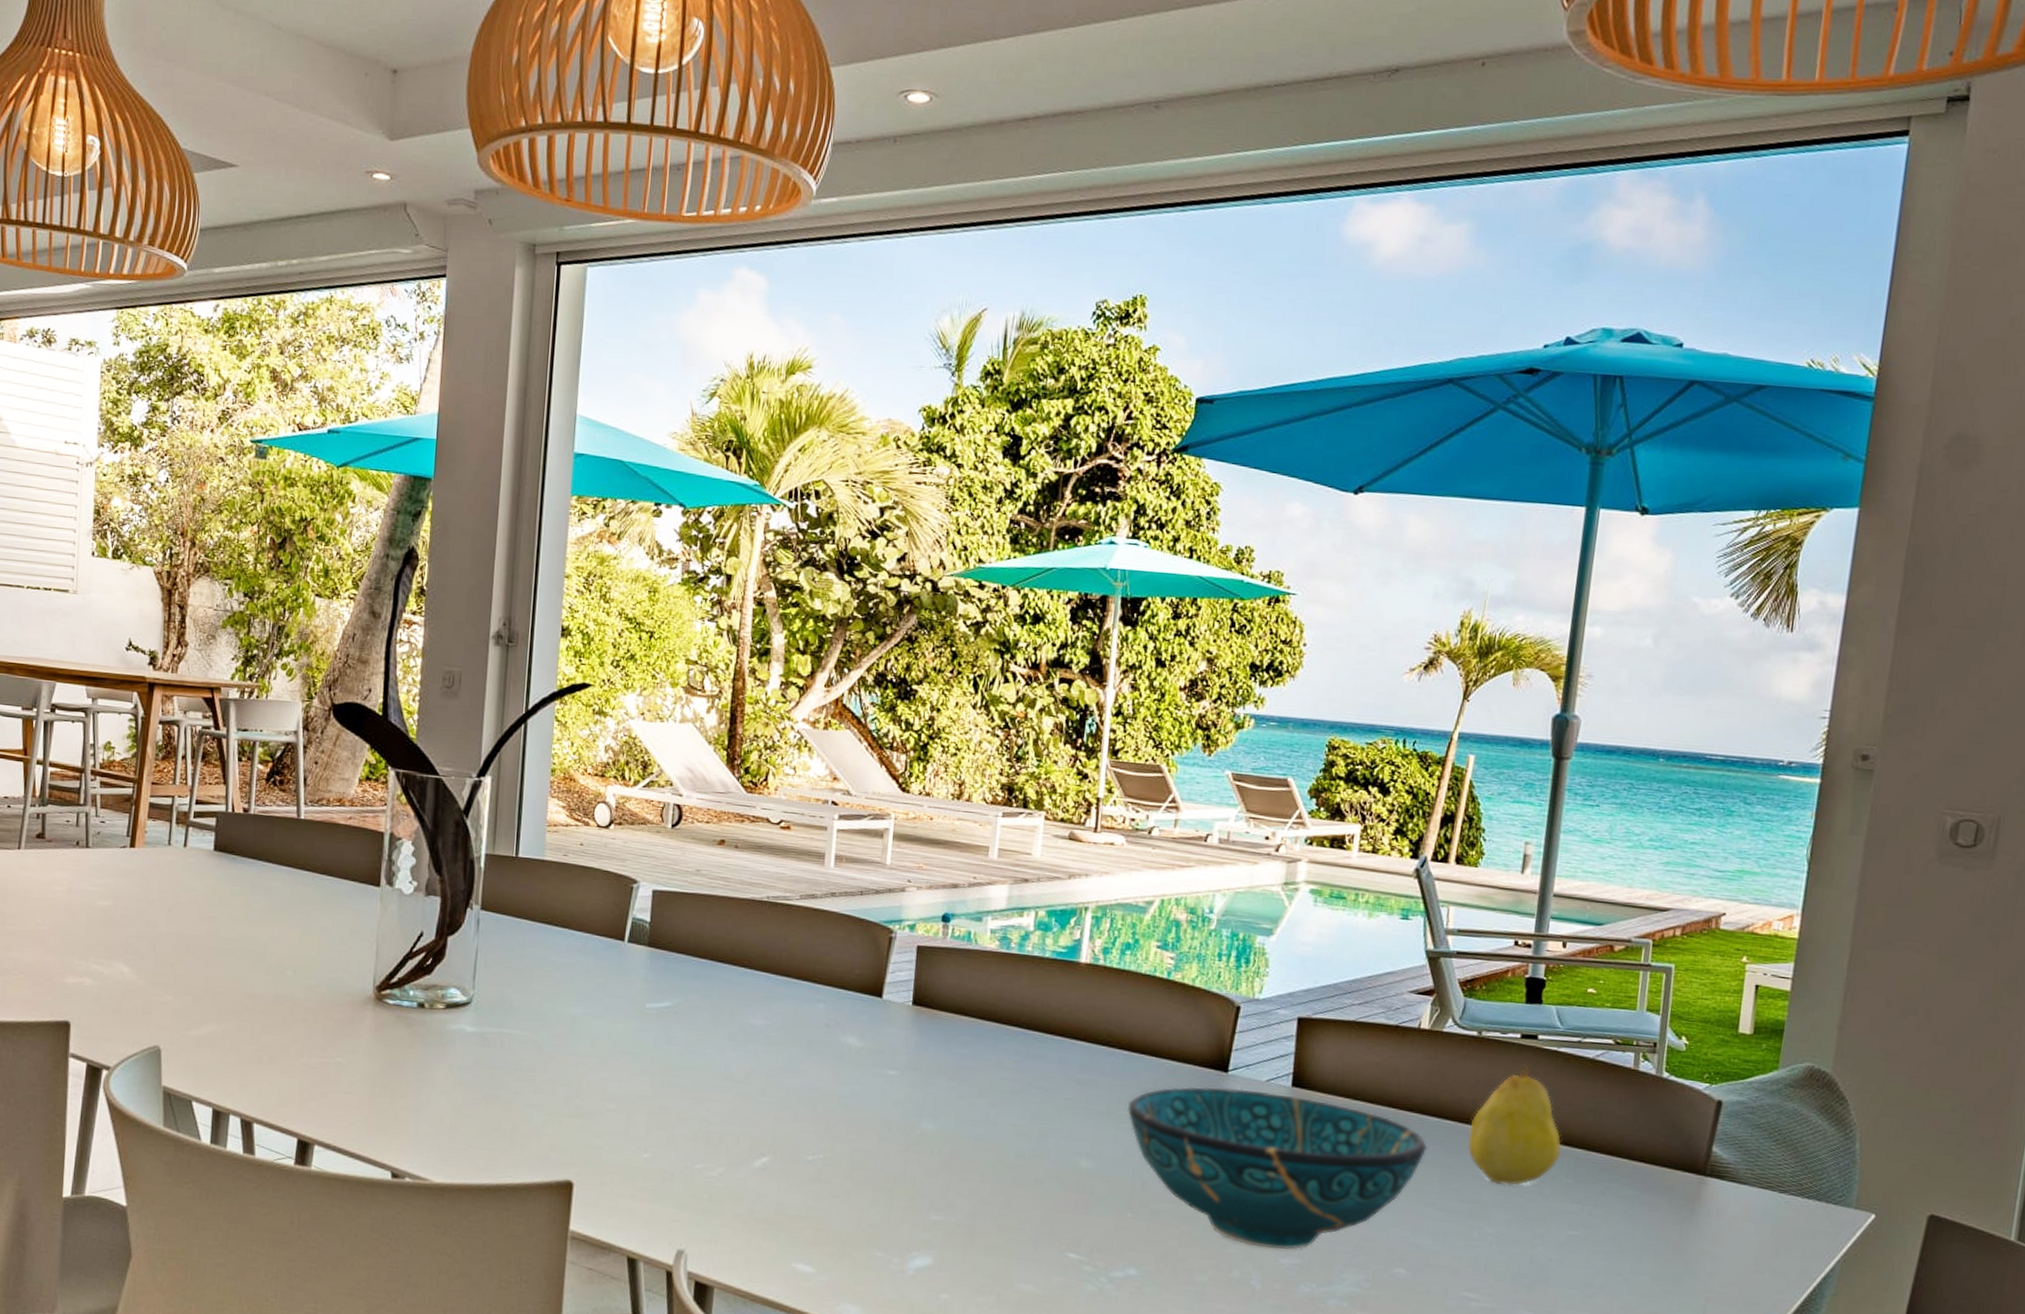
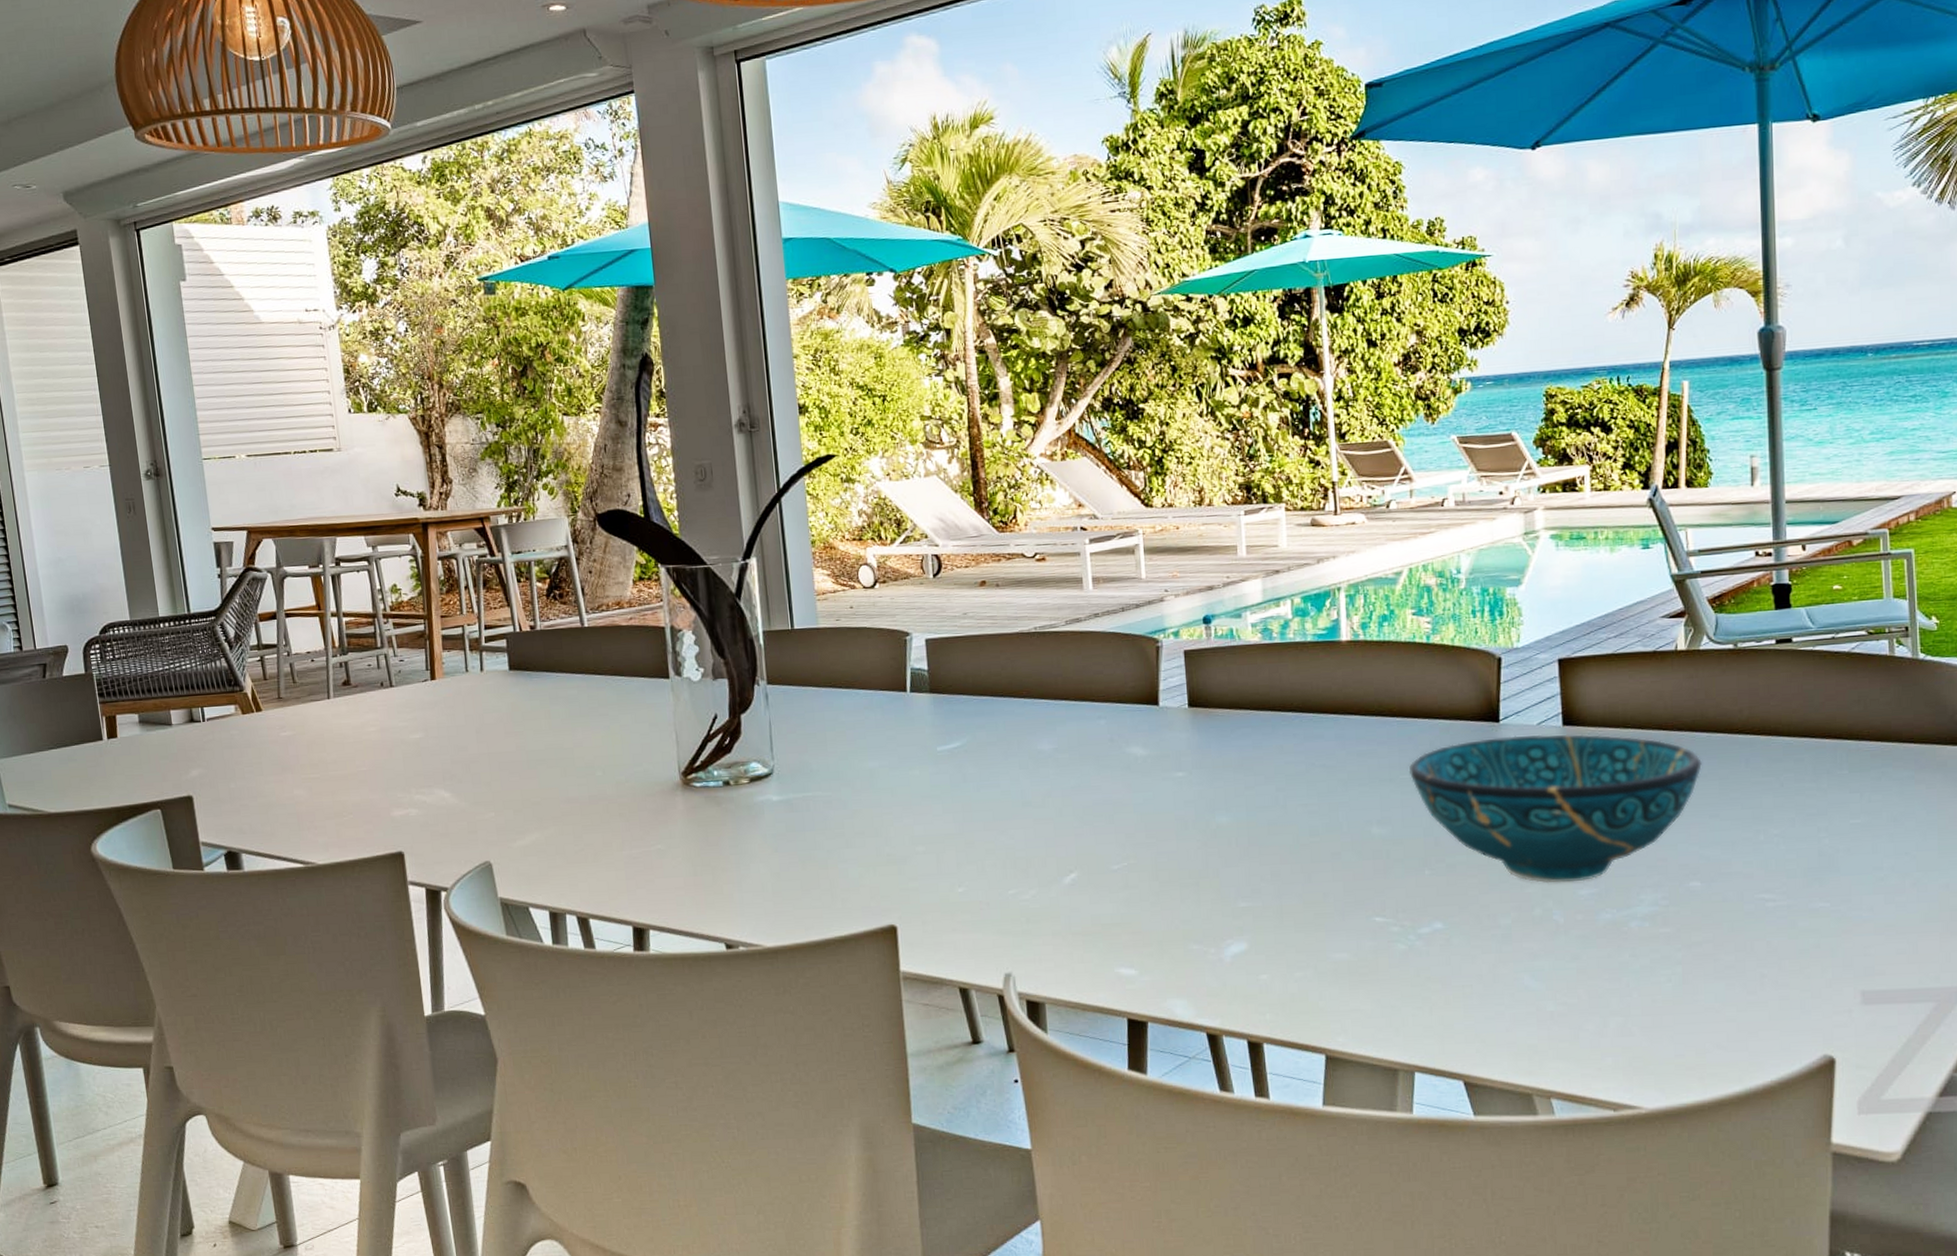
fruit: present [1467,1065,1561,1186] -> none [1740,669,1832,787]

